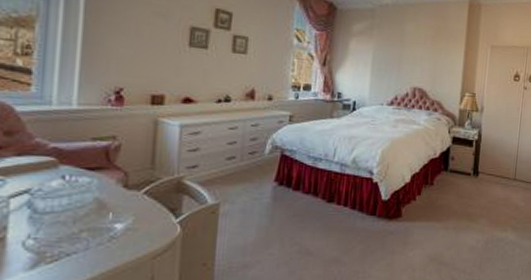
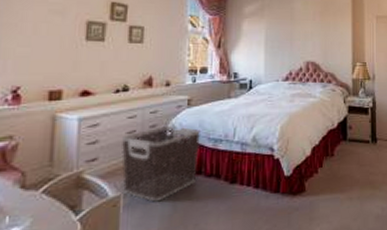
clothes hamper: none [222,140,300,213] -> present [122,126,200,202]

